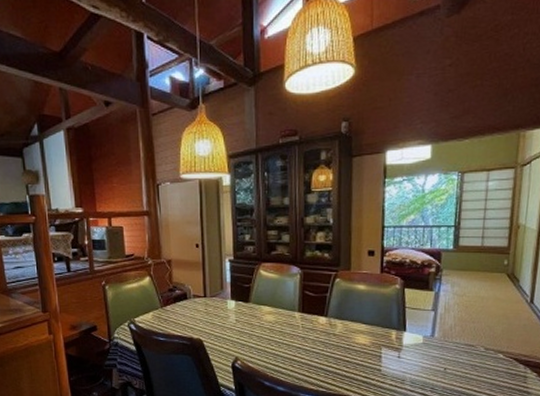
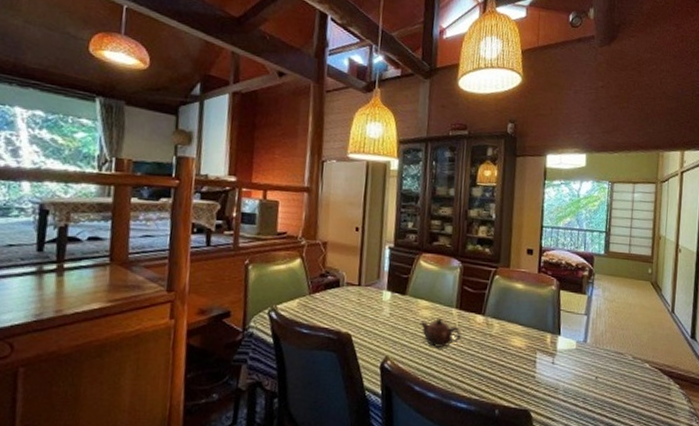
teapot: none [264,321,305,349] -> present [419,317,461,349]

